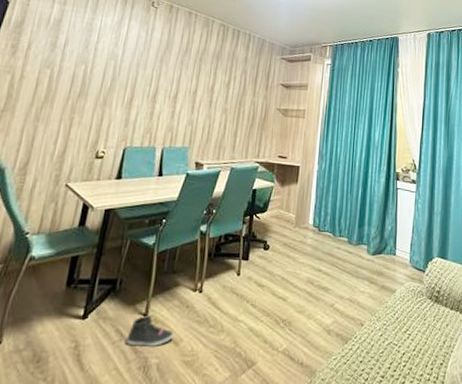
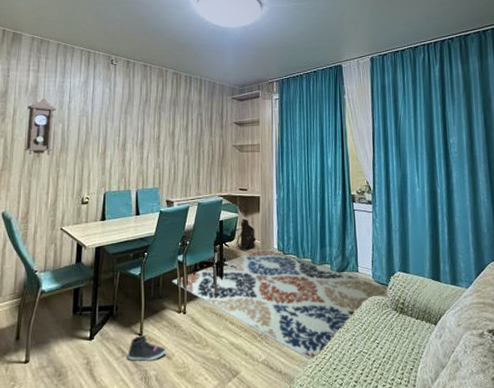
pendulum clock: none [34,33,82,101] -> present [24,97,57,158]
rug: none [190,224,425,353] -> present [171,249,388,362]
shoulder bag: none [268,189,291,225] -> present [236,218,257,251]

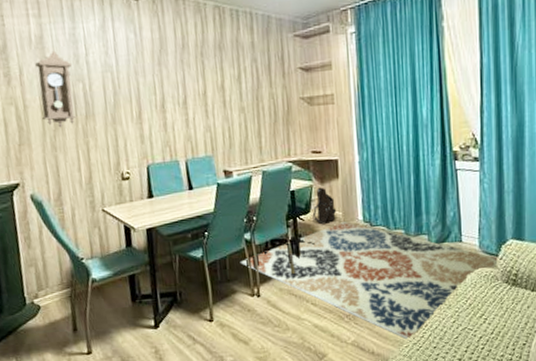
sneaker: present [127,334,166,361] -> none [199,320,242,348]

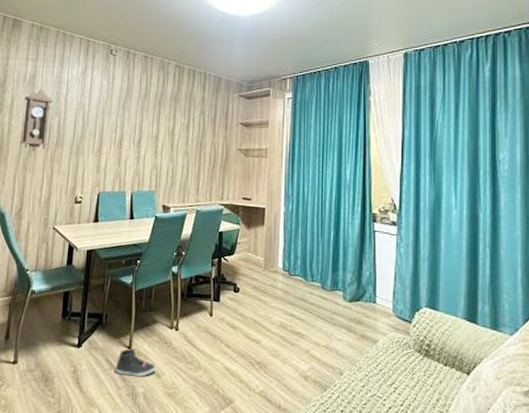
sneaker: none [199,320,242,348] -> present [115,347,156,377]
rug: present [240,222,498,341] -> none [164,268,411,400]
shoulder bag: present [312,187,337,225] -> none [236,231,259,268]

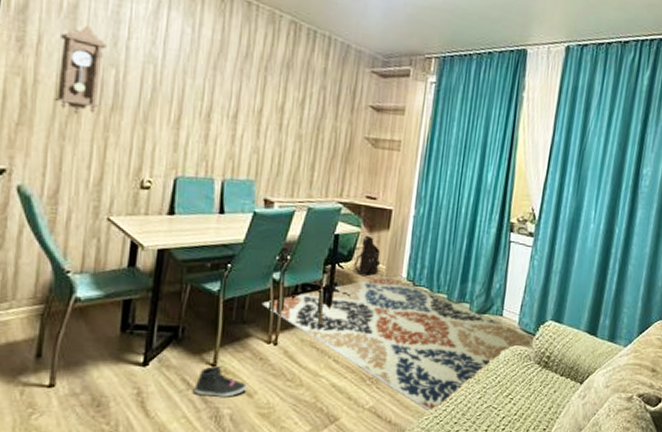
rug: none [164,268,411,400] -> present [261,277,534,413]
shoulder bag: none [236,231,259,268] -> present [353,235,381,277]

